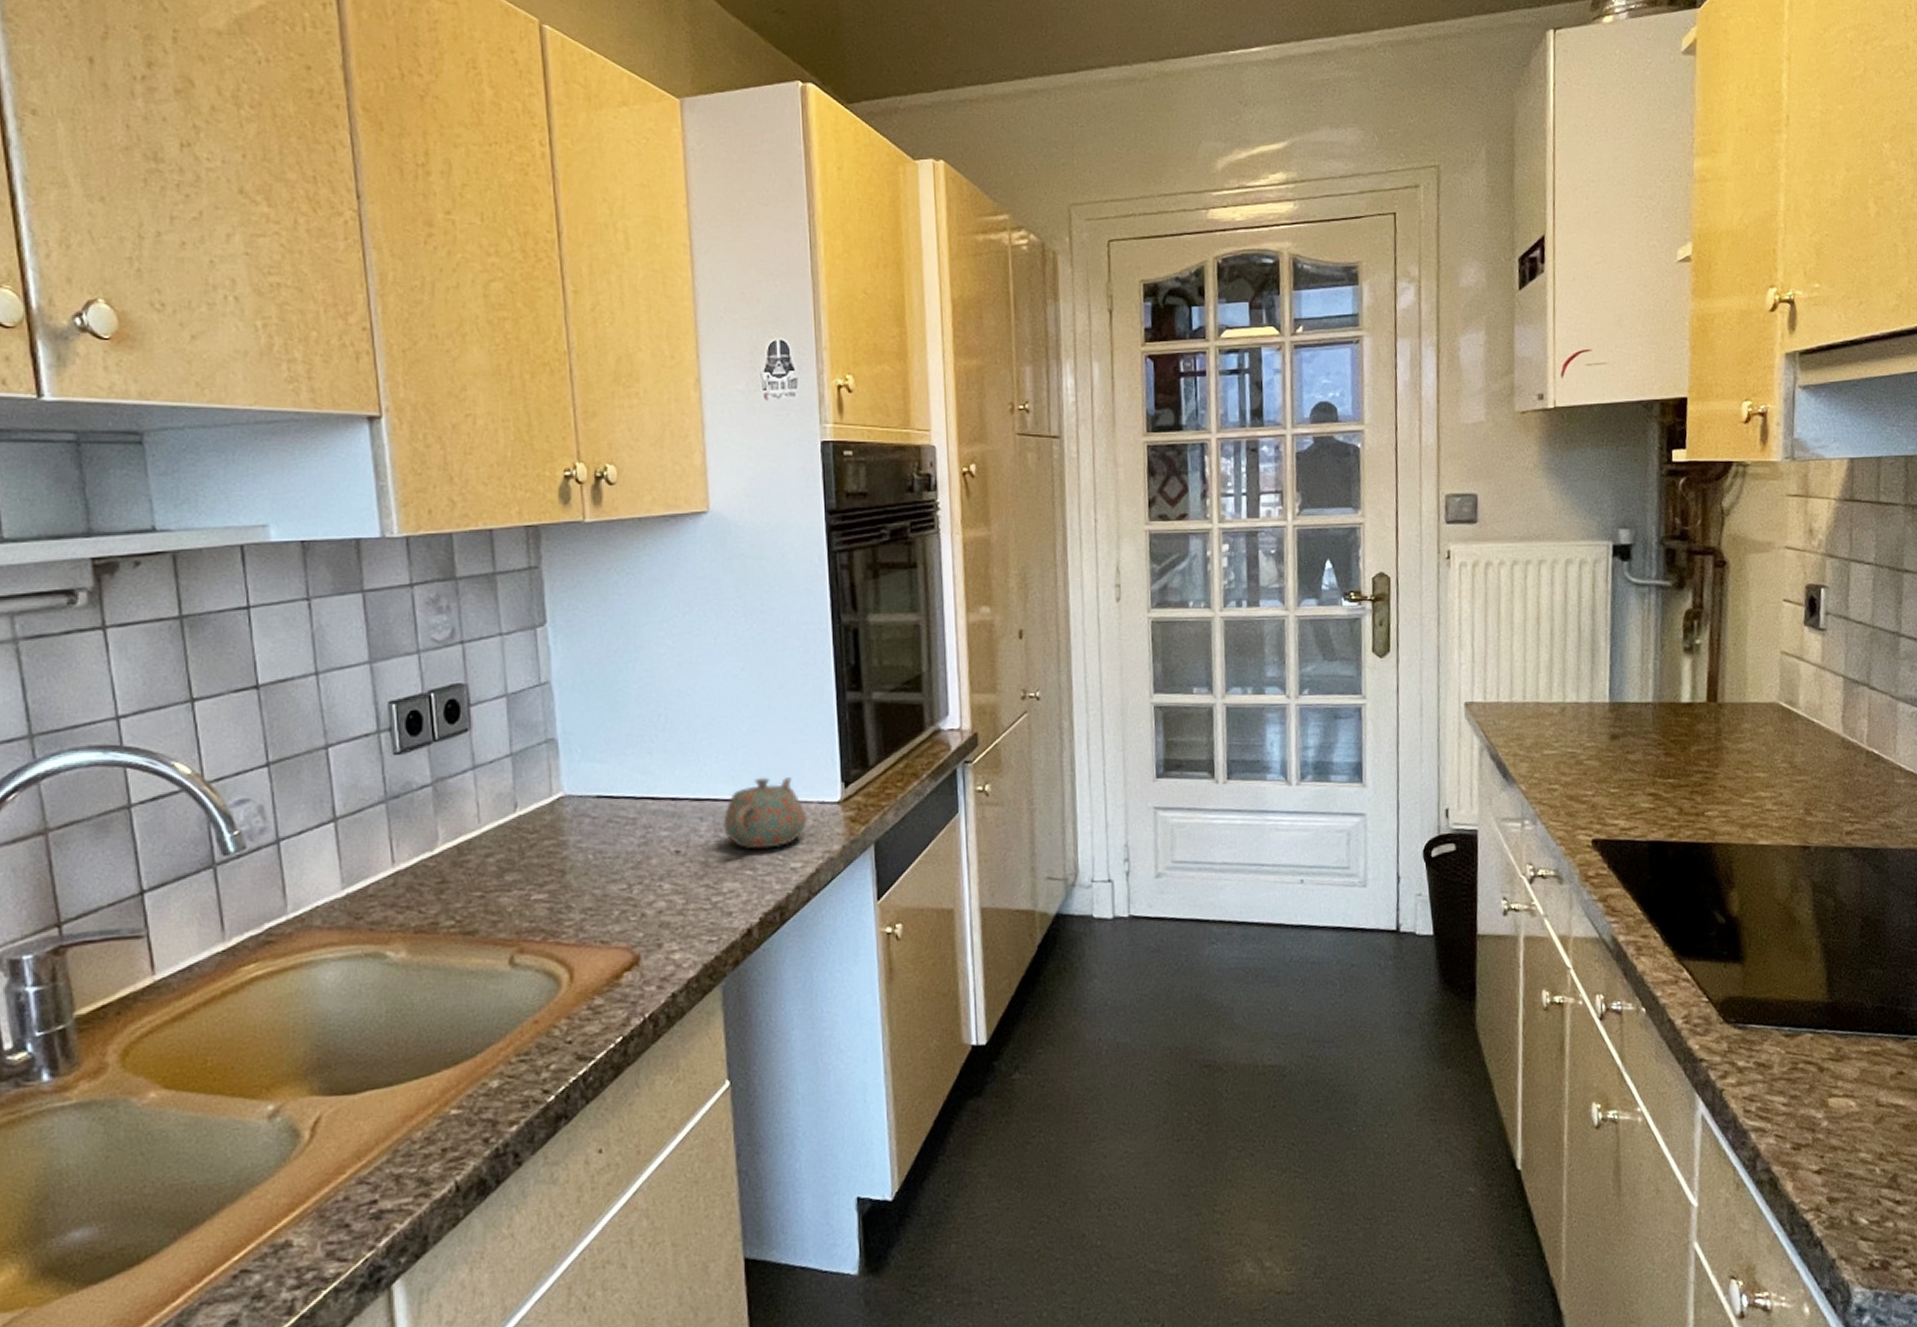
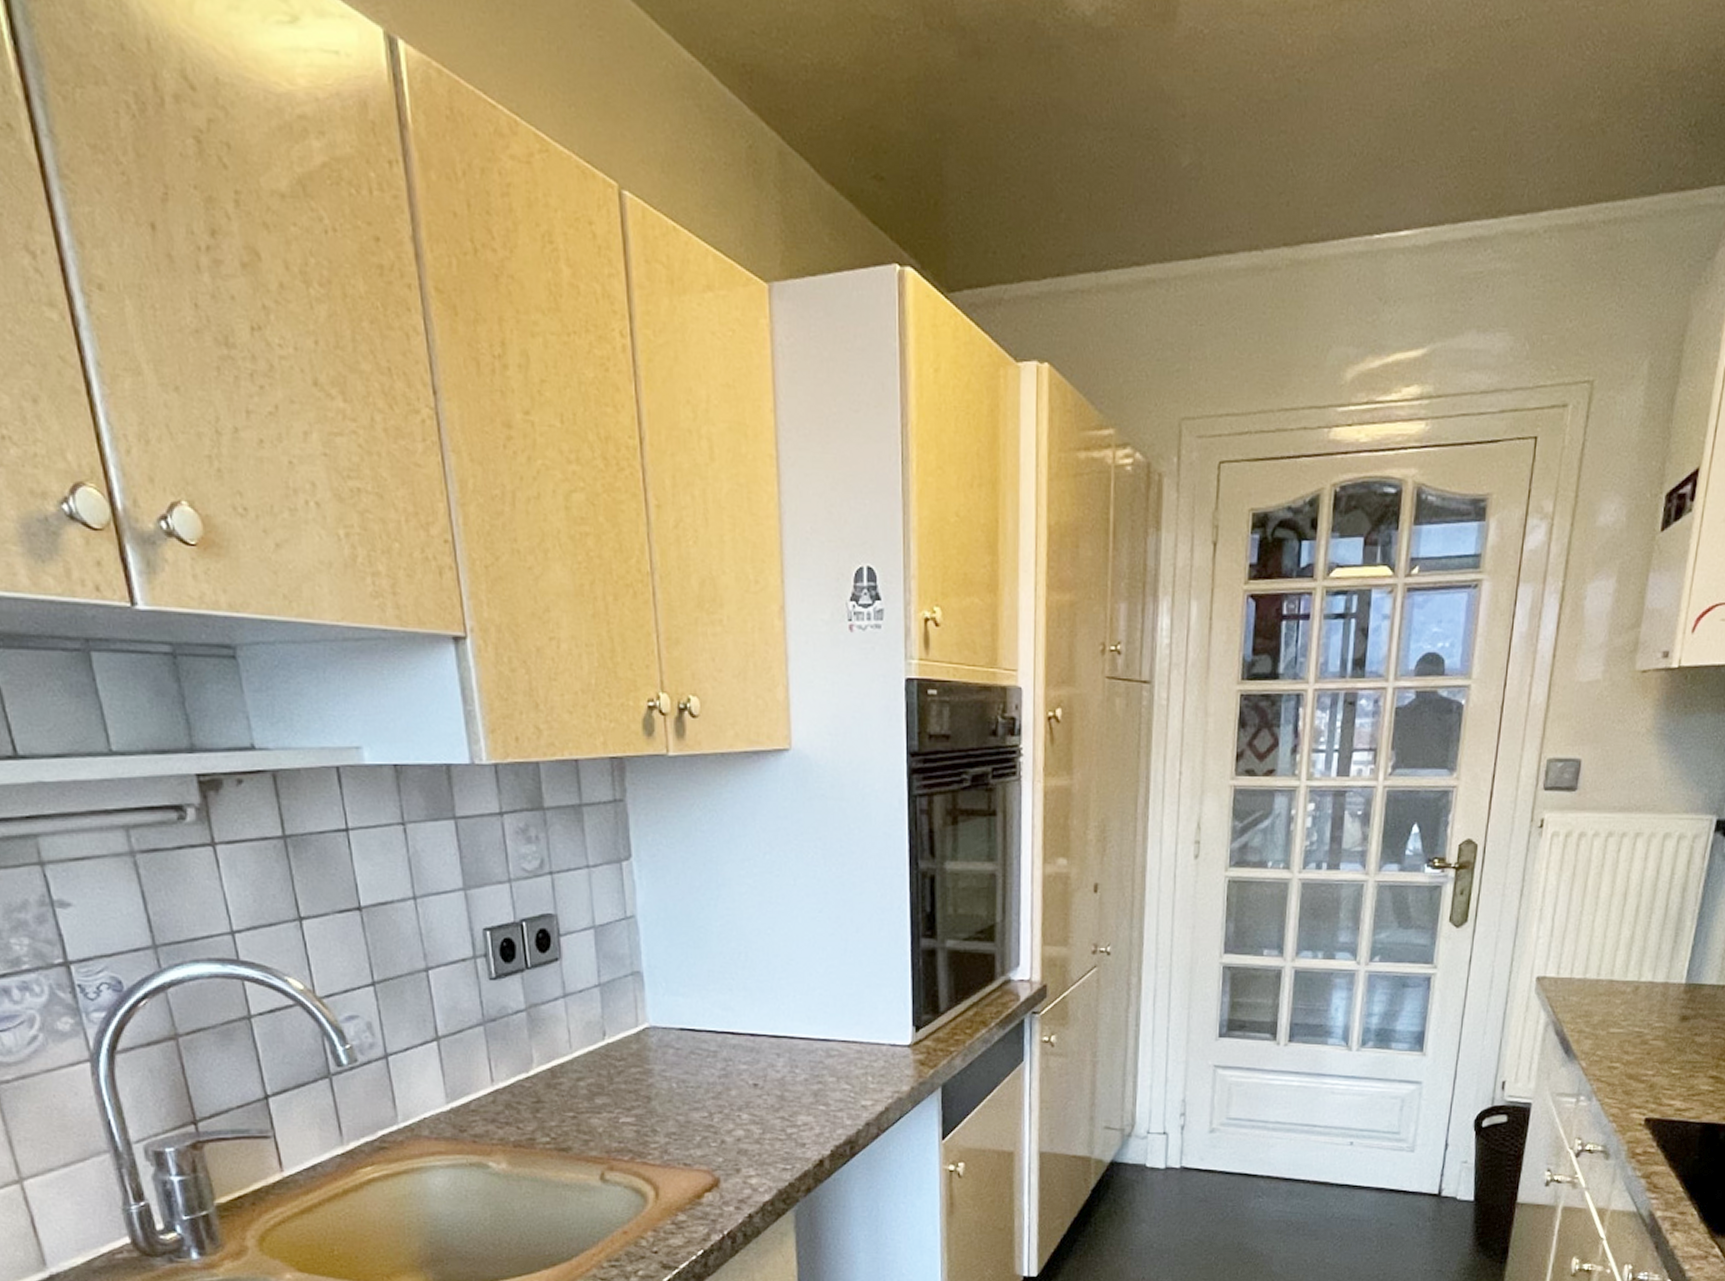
teapot: present [723,777,807,849] -> none [799,1018,879,1086]

